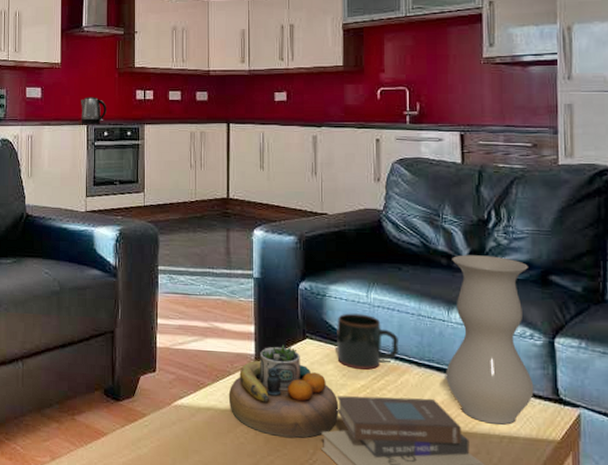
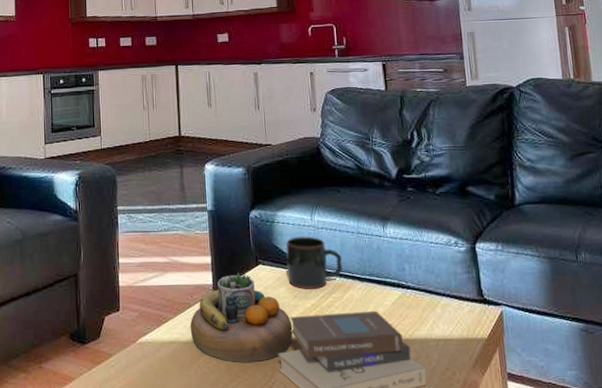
kettle: present [81,97,106,125] -> none [36,46,61,75]
vase: present [446,255,534,425] -> none [383,172,462,329]

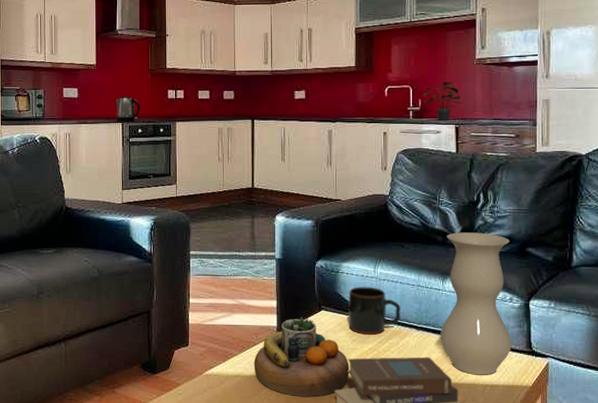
kettle: none [36,46,61,75] -> present [116,96,140,123]
potted plant: none [348,18,388,59] -> present [424,81,463,122]
vase: none [383,172,462,329] -> present [440,232,512,375]

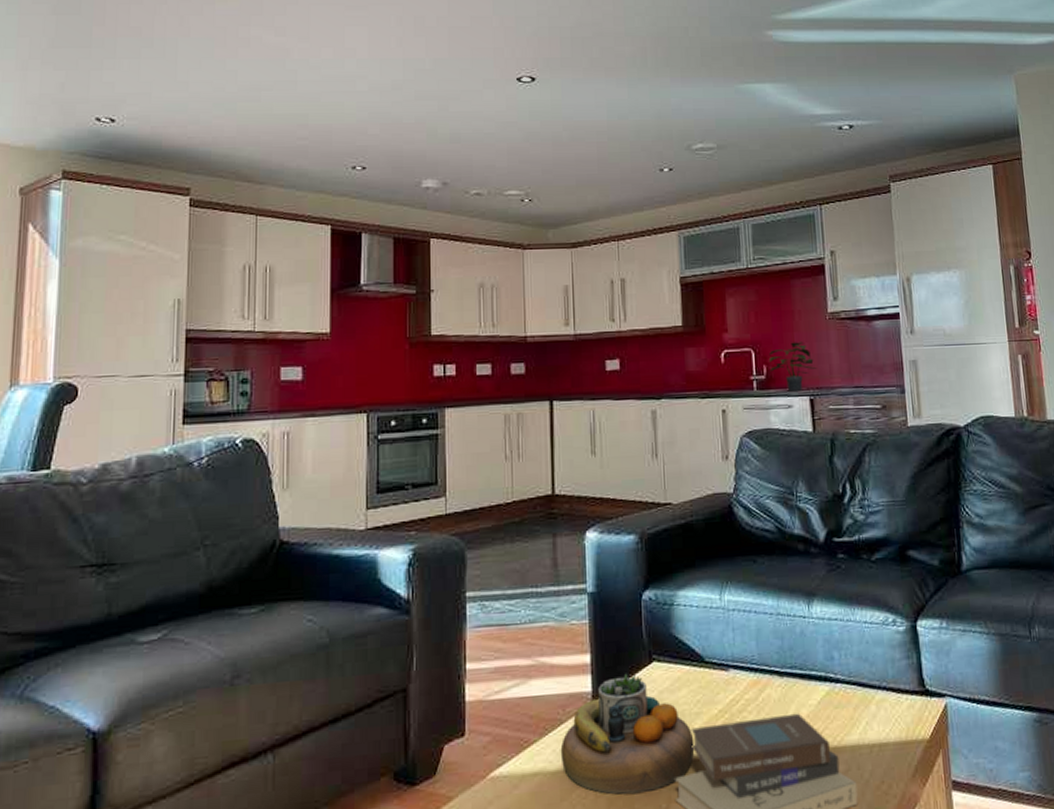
kettle: present [116,96,140,123] -> none [358,375,394,414]
mug: present [348,286,401,335] -> none [687,621,758,691]
vase: present [440,232,512,375] -> none [809,534,901,733]

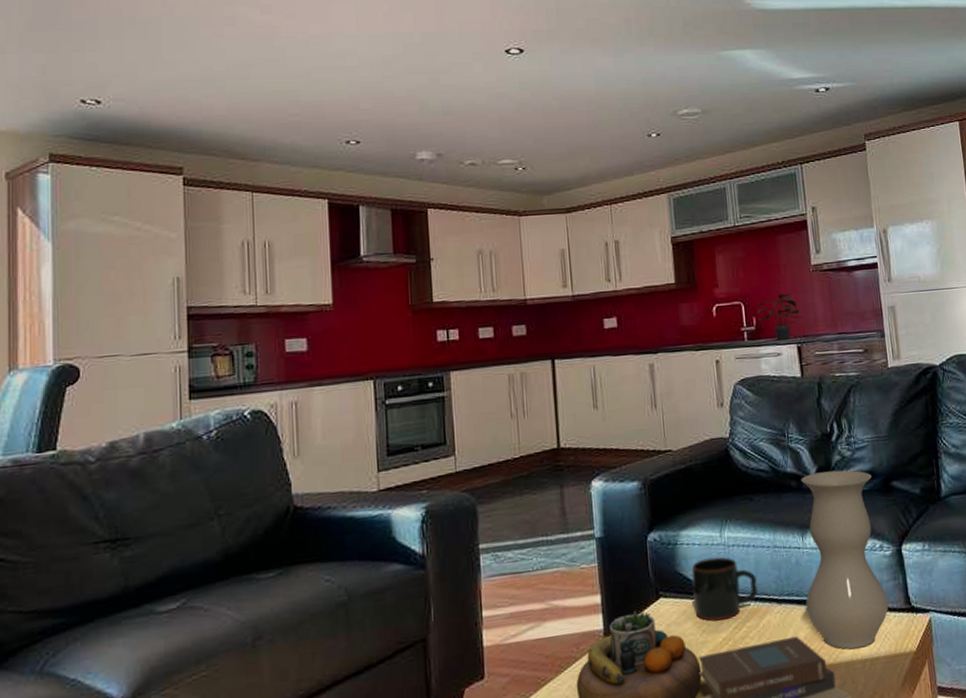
mug: none [687,621,758,691] -> present [691,557,758,622]
vase: none [809,534,901,733] -> present [801,470,889,650]

